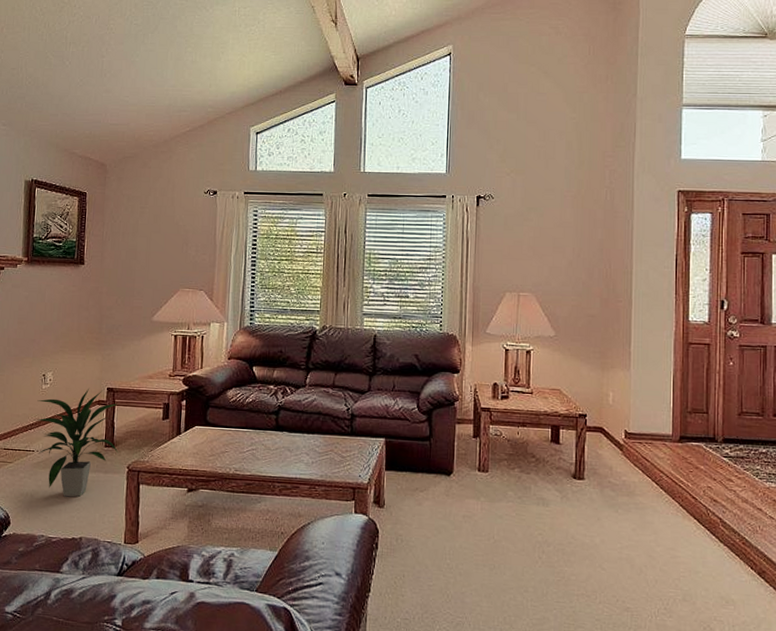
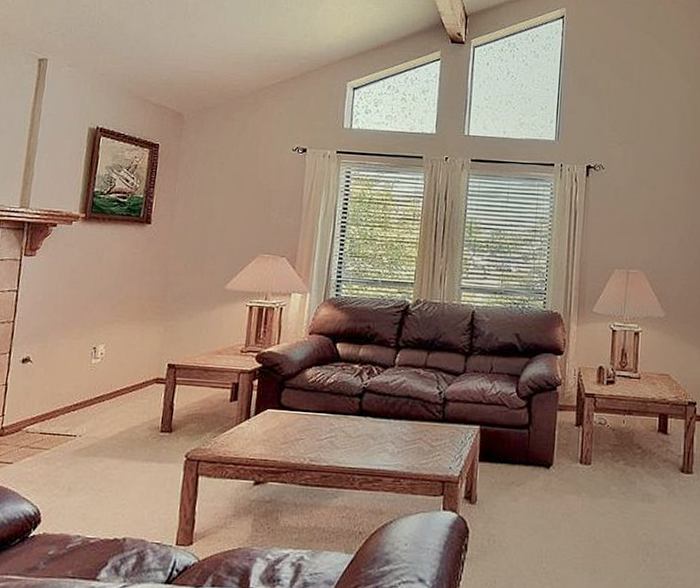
indoor plant: present [32,388,119,497] -> none [77,363,178,491]

